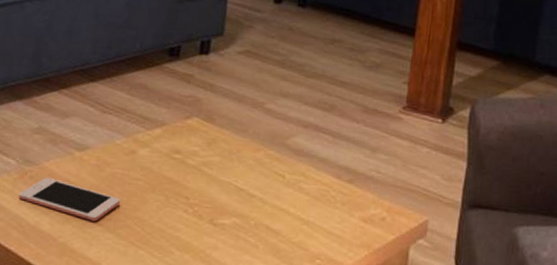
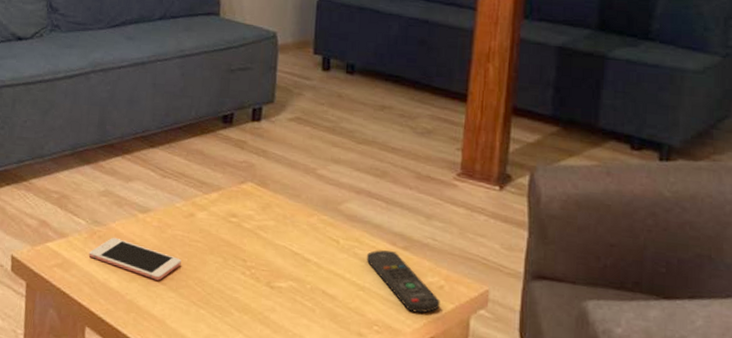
remote control: none [311,183,382,245] -> present [366,250,440,313]

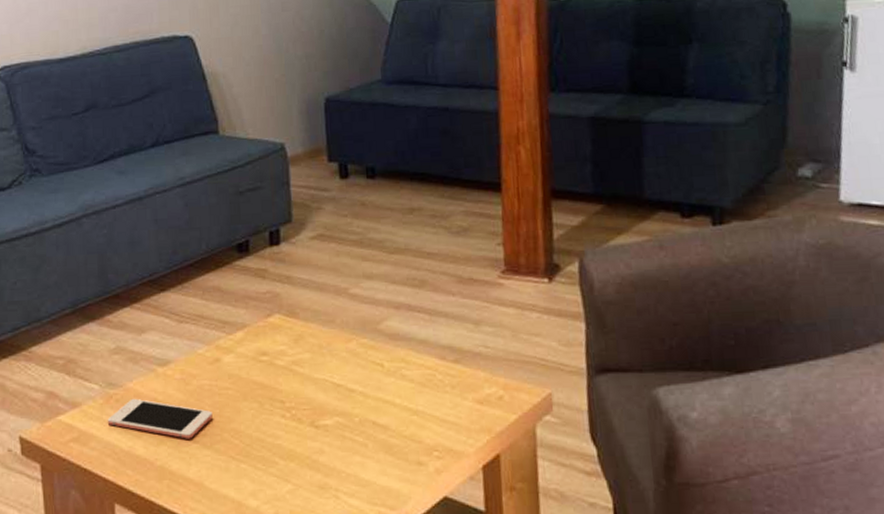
remote control: present [366,250,440,313] -> none [415,367,502,430]

